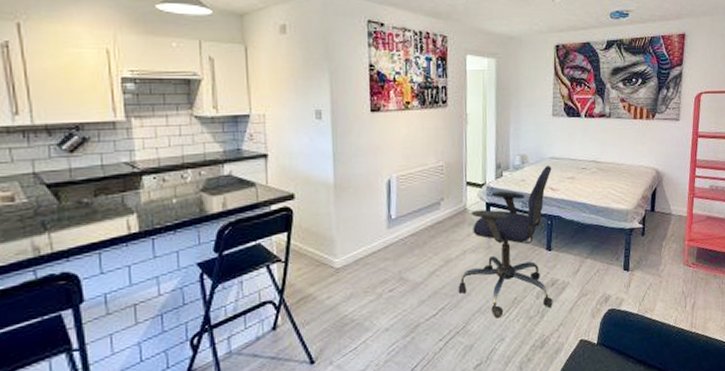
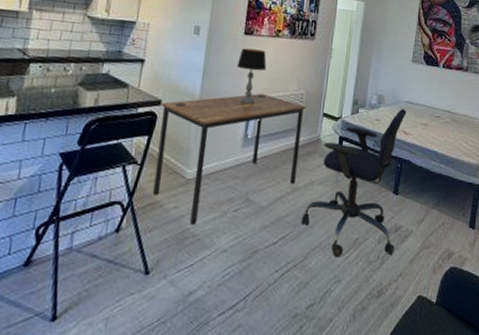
desk: none [294,171,448,311] -> present [152,93,306,225]
table lamp: none [369,126,400,185] -> present [237,48,267,105]

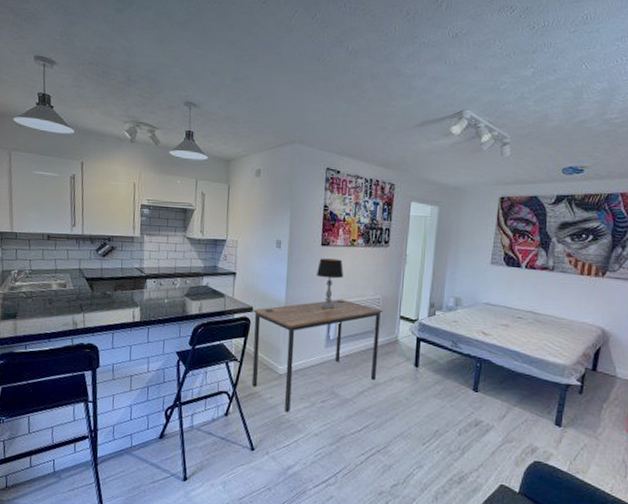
office chair: present [301,109,407,257] -> none [383,310,486,446]

